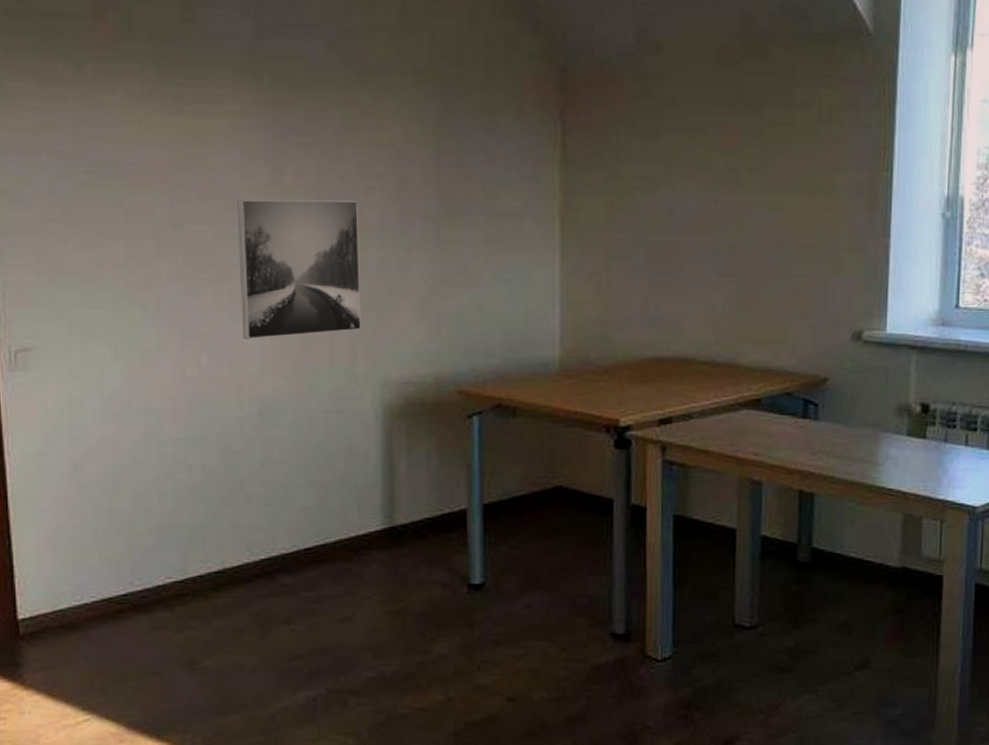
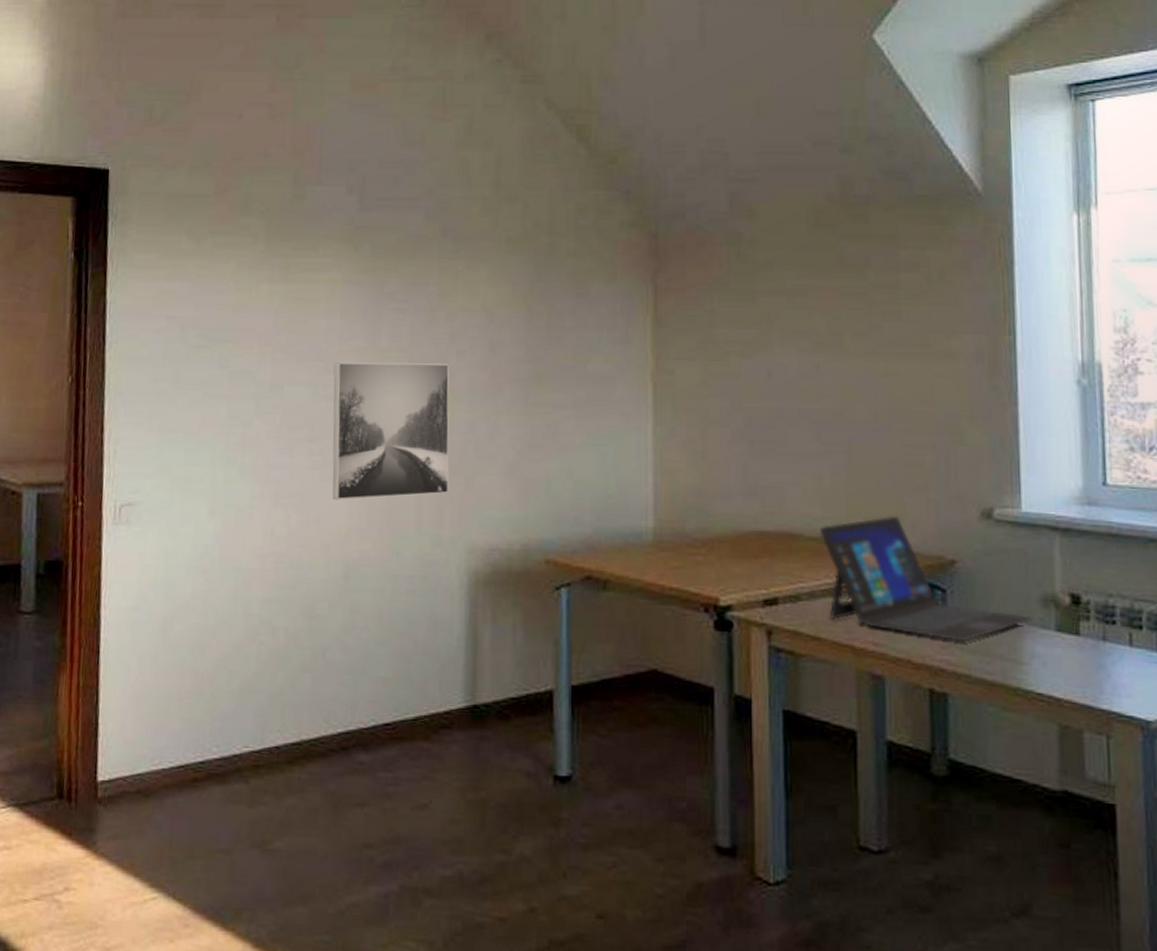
laptop: none [710,339,889,449] -> present [819,515,1033,642]

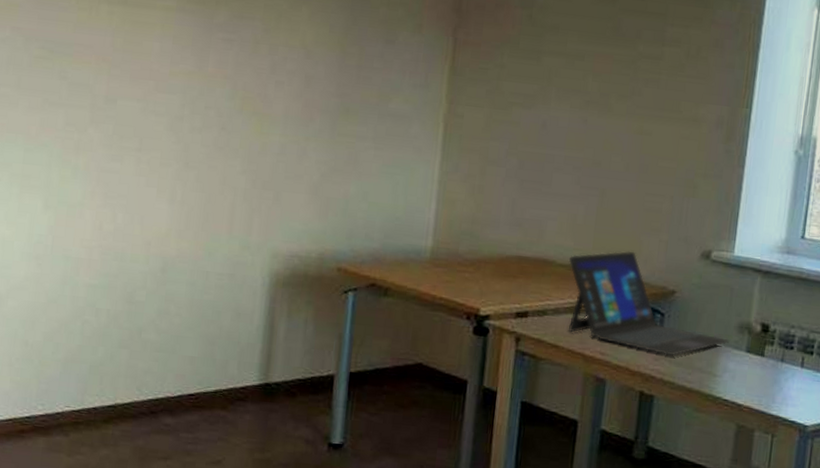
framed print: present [332,362,450,501] -> none [155,82,268,206]

